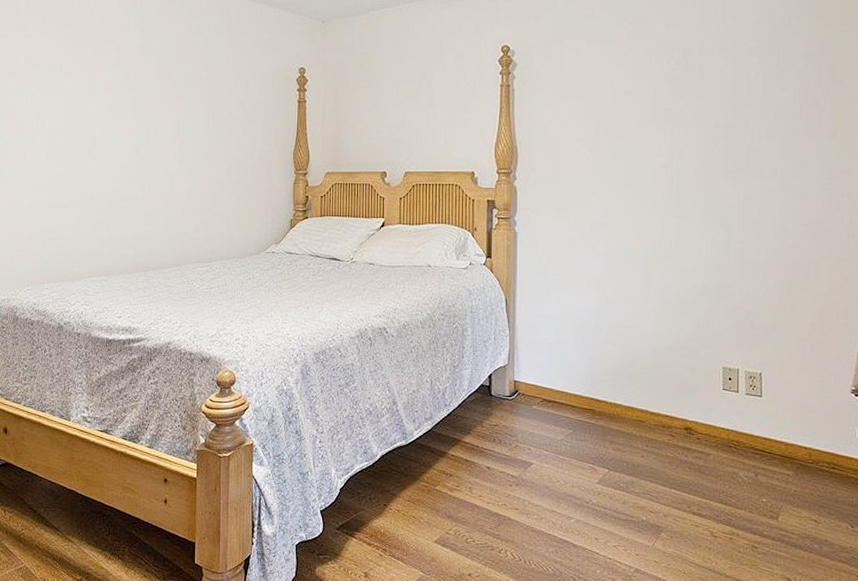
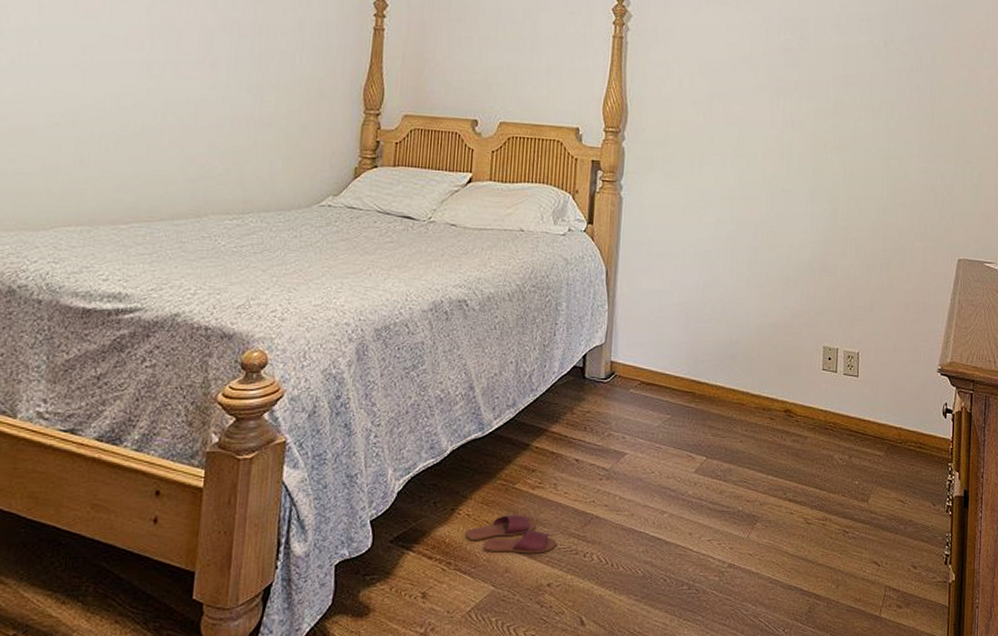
slippers: none [396,512,475,547] -> present [465,514,557,554]

